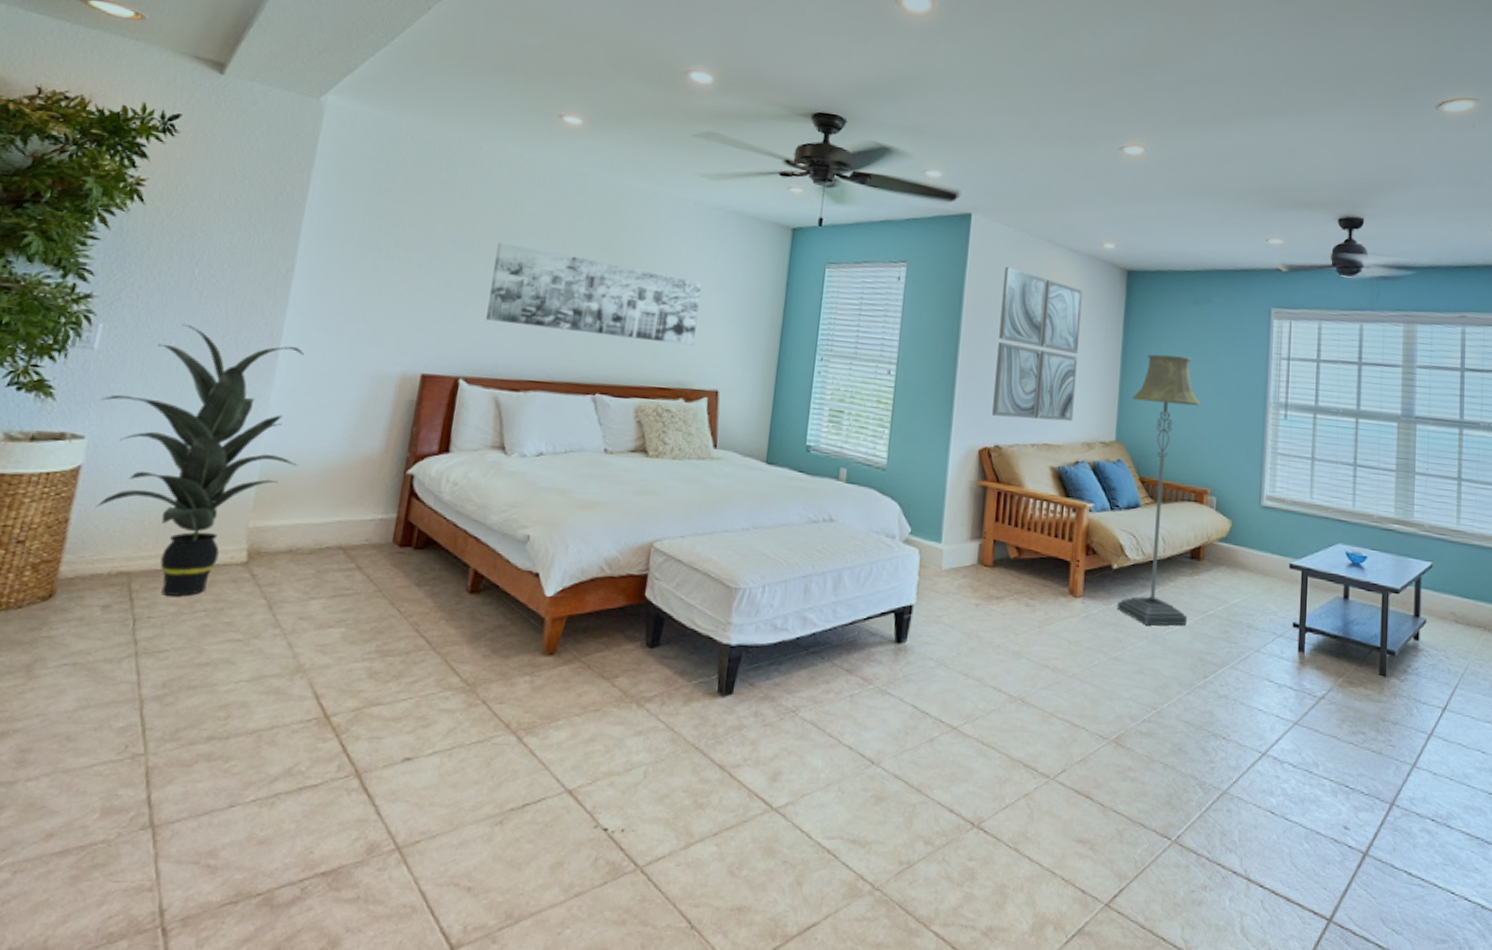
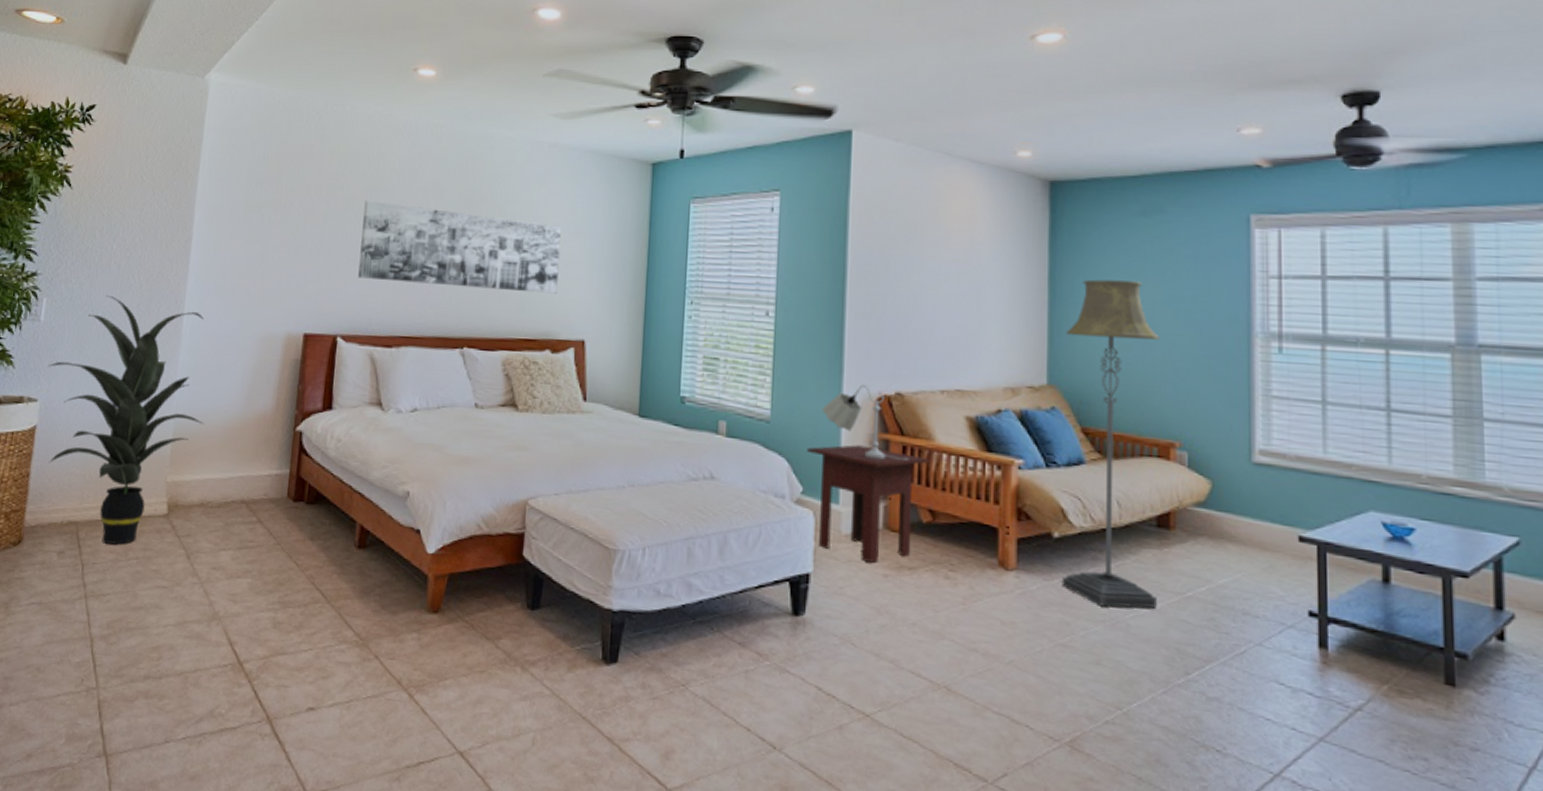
side table: none [916,490,1019,594] -> present [807,444,930,563]
table lamp: none [931,438,1002,505] -> present [821,384,909,461]
wall art: present [992,267,1082,422] -> none [891,188,993,363]

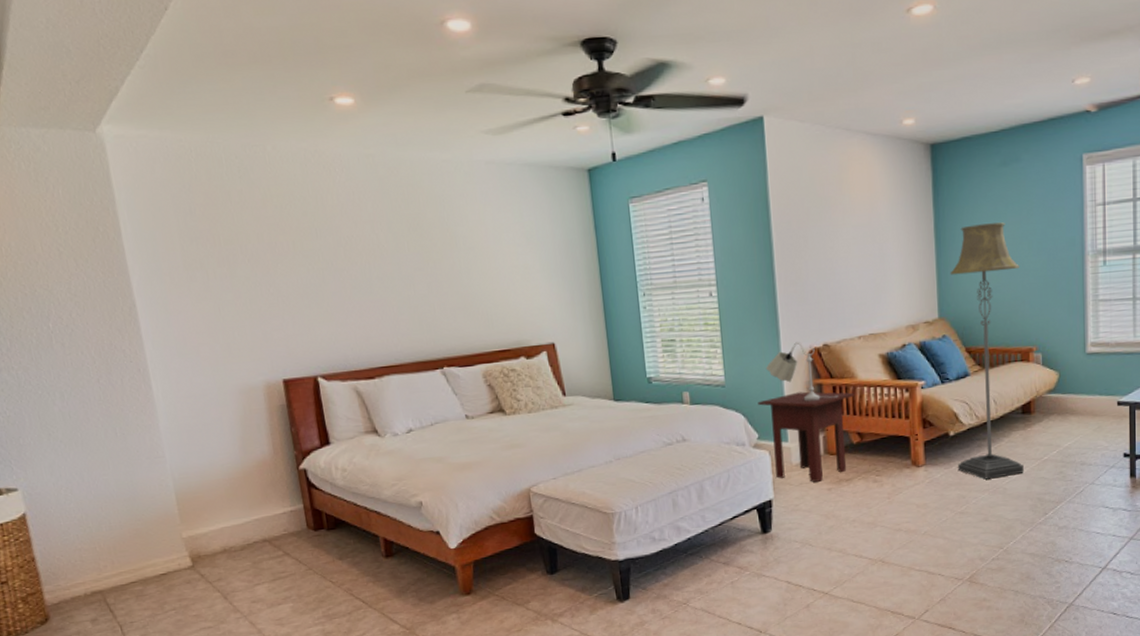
indoor plant: present [48,296,205,545] -> none [17,375,206,604]
wall art: present [358,200,561,294] -> none [312,240,521,319]

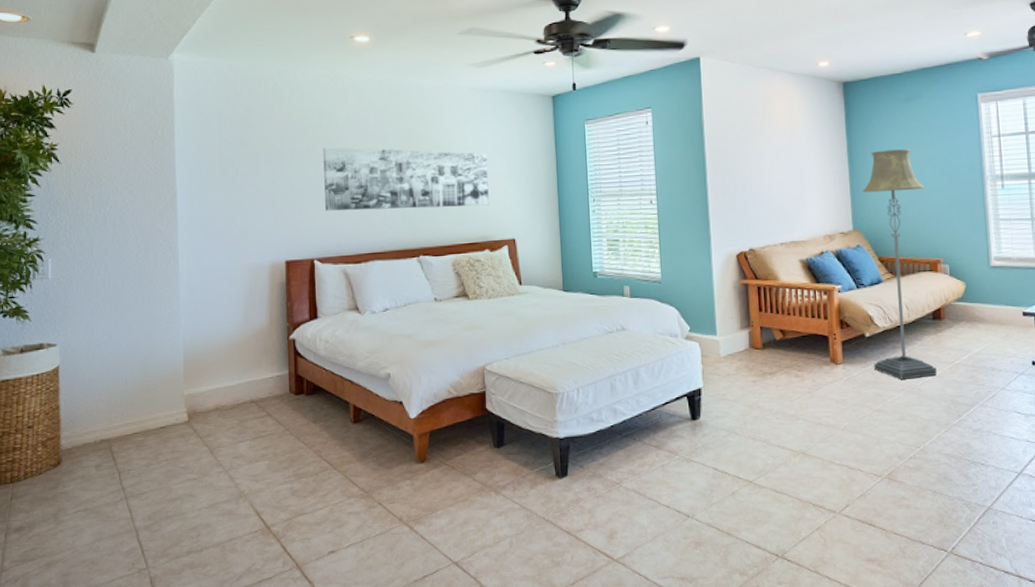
wall art: none [312,240,521,319] -> present [323,147,489,211]
side table: present [758,391,855,482] -> none [690,290,777,374]
table lamp: present [765,342,838,401] -> none [697,246,763,299]

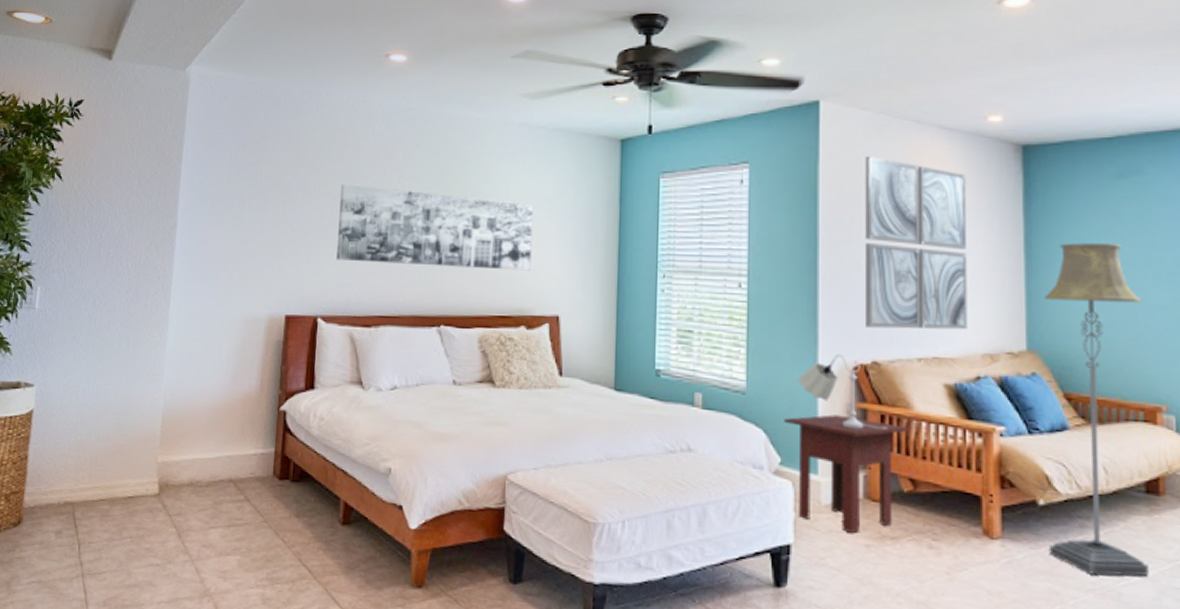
side table: none [690,290,777,374] -> present [784,414,909,533]
table lamp: none [697,246,763,299] -> present [797,354,887,430]
wall art: none [735,97,813,225] -> present [865,157,968,330]

